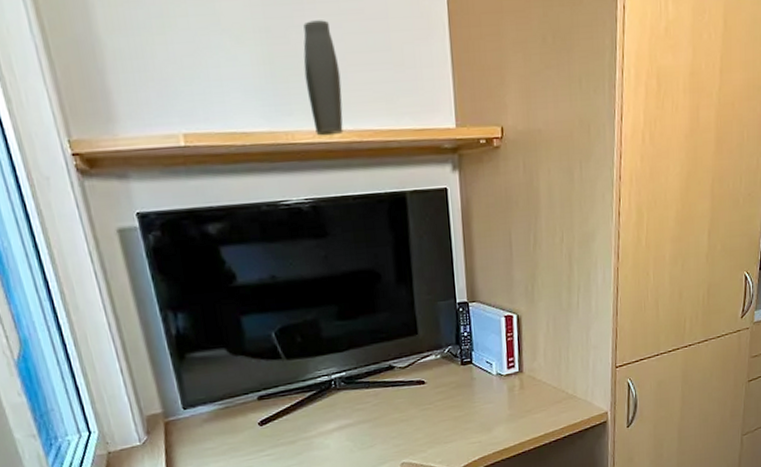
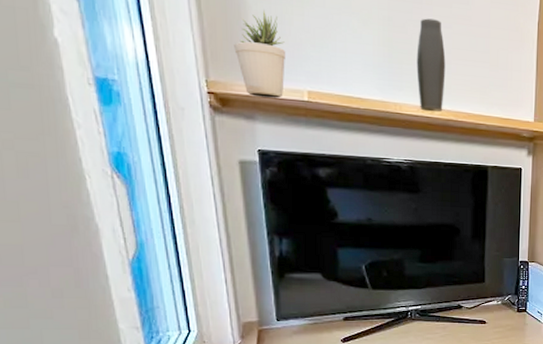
potted plant: none [93,44,156,151] -> present [234,9,286,99]

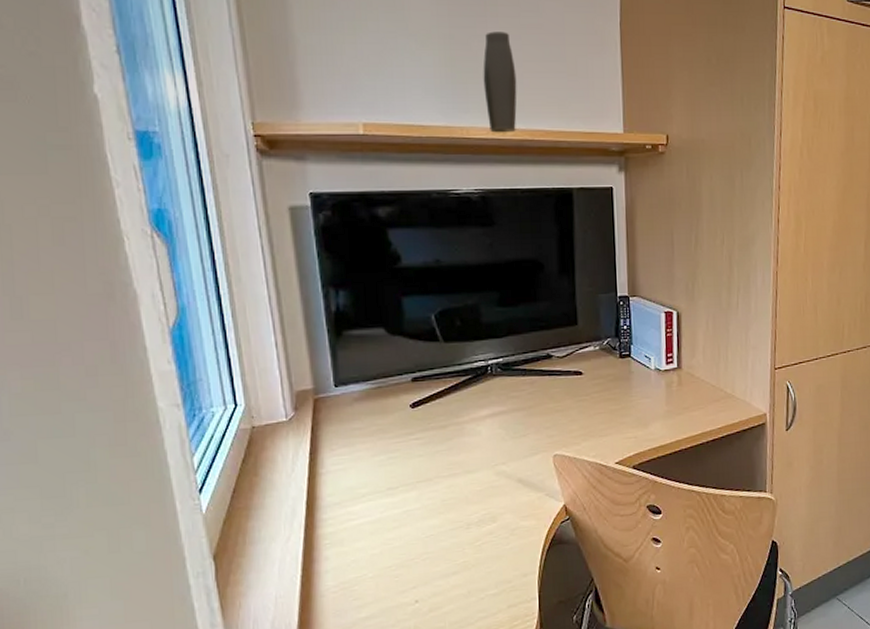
potted plant: present [234,9,286,99] -> none [282,41,339,136]

